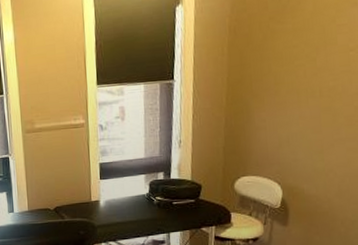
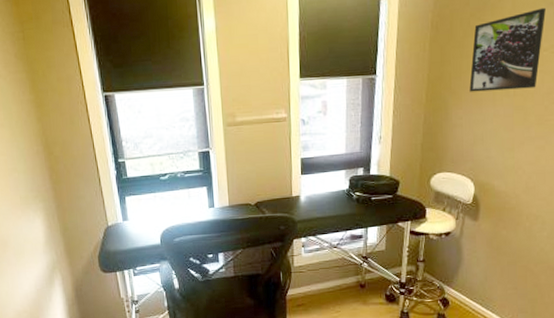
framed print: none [271,8,350,95] -> present [469,7,546,92]

